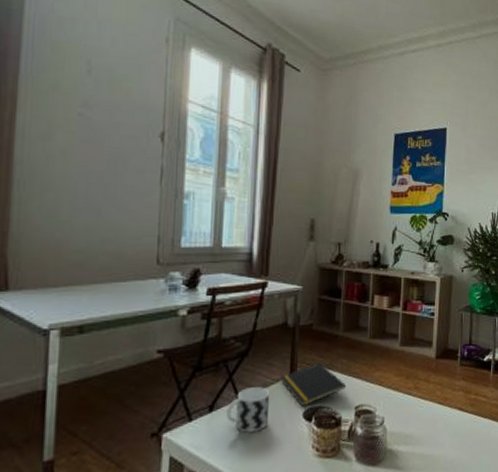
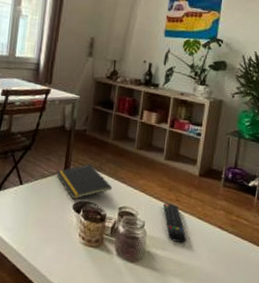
cup: present [226,387,270,433] -> none [11,176,47,214]
remote control: none [402,392,429,434] -> present [163,203,187,243]

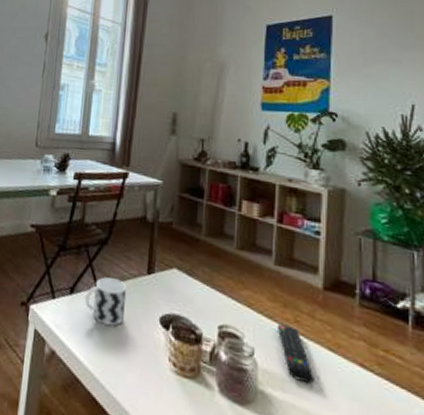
cup: none [11,176,47,214] -> present [85,277,127,326]
notepad: present [56,164,112,200] -> none [138,266,208,311]

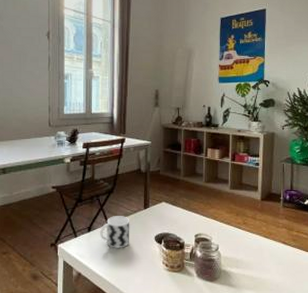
remote control: present [278,324,315,383] -> none [233,227,256,260]

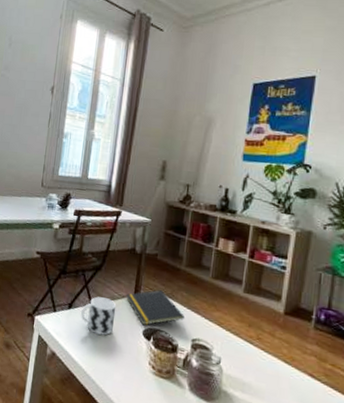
notepad: none [138,200,187,232] -> present [126,290,184,326]

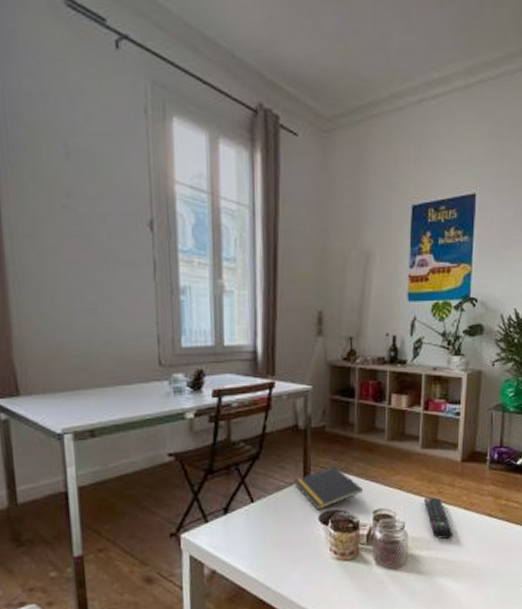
cup: present [81,296,117,335] -> none [241,490,284,535]
remote control: none [242,340,271,387] -> present [424,497,454,539]

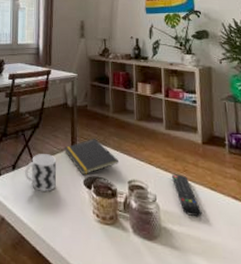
cup: none [241,490,284,535] -> present [25,154,57,191]

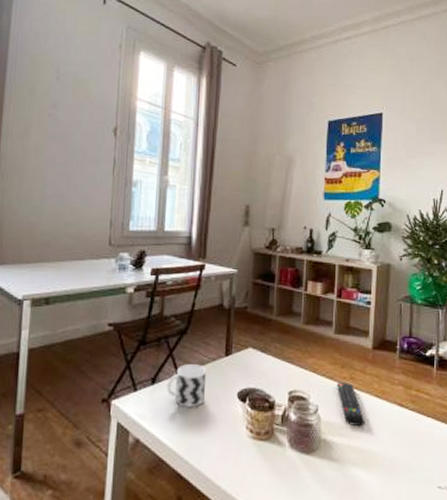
notepad: present [65,139,118,175] -> none [217,345,279,387]

